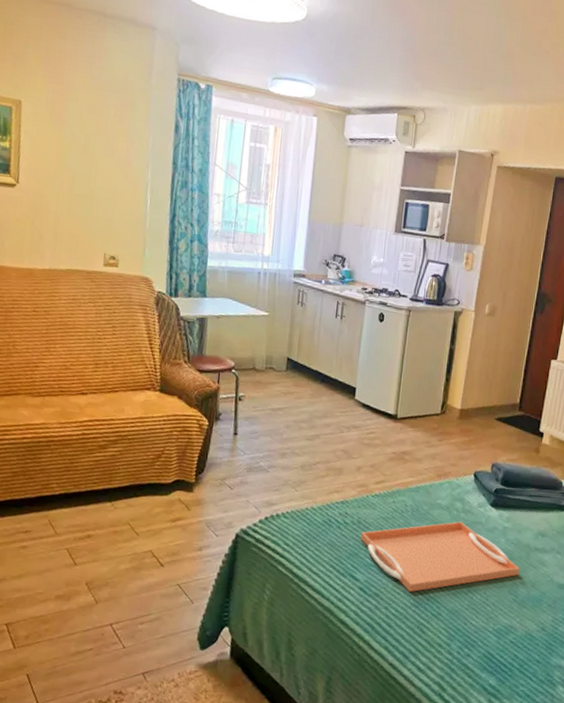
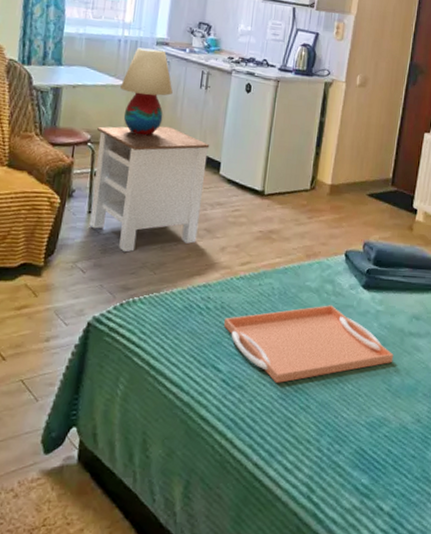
side table: none [235,353,346,471] -> present [89,126,210,253]
table lamp: none [261,279,310,363] -> present [120,47,173,136]

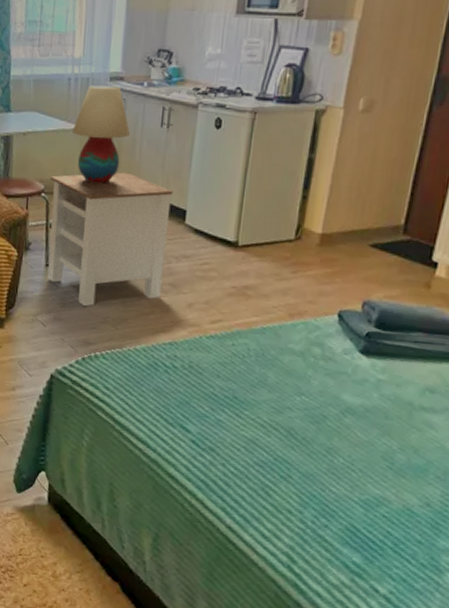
serving tray: present [223,305,394,384] -> none [191,370,398,450]

